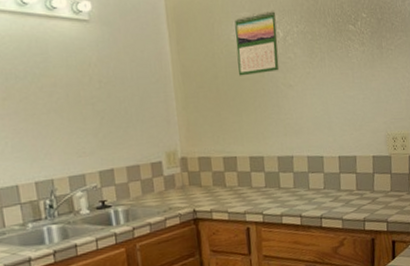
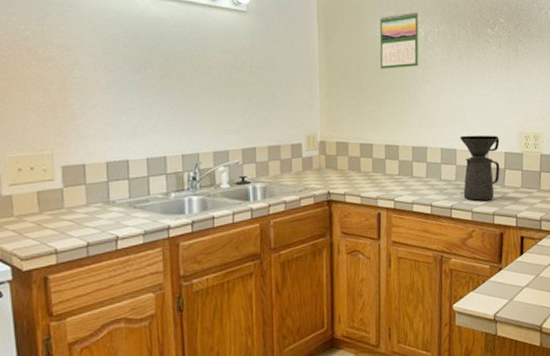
coffee maker: none [326,139,369,208] -> present [460,135,500,201]

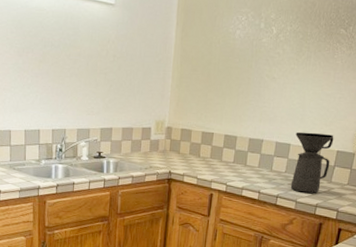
calendar: present [379,11,419,69] -> none [230,9,274,65]

